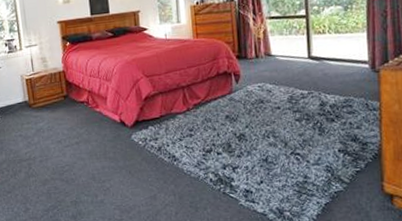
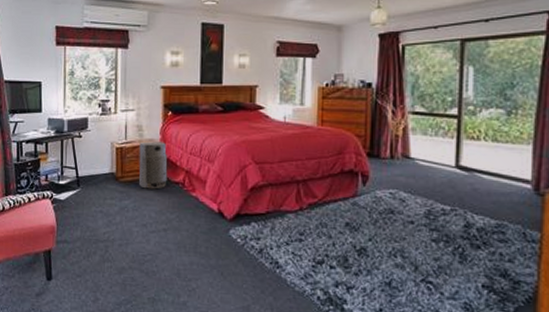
air purifier: none [45,69,74,111] -> present [138,141,168,190]

